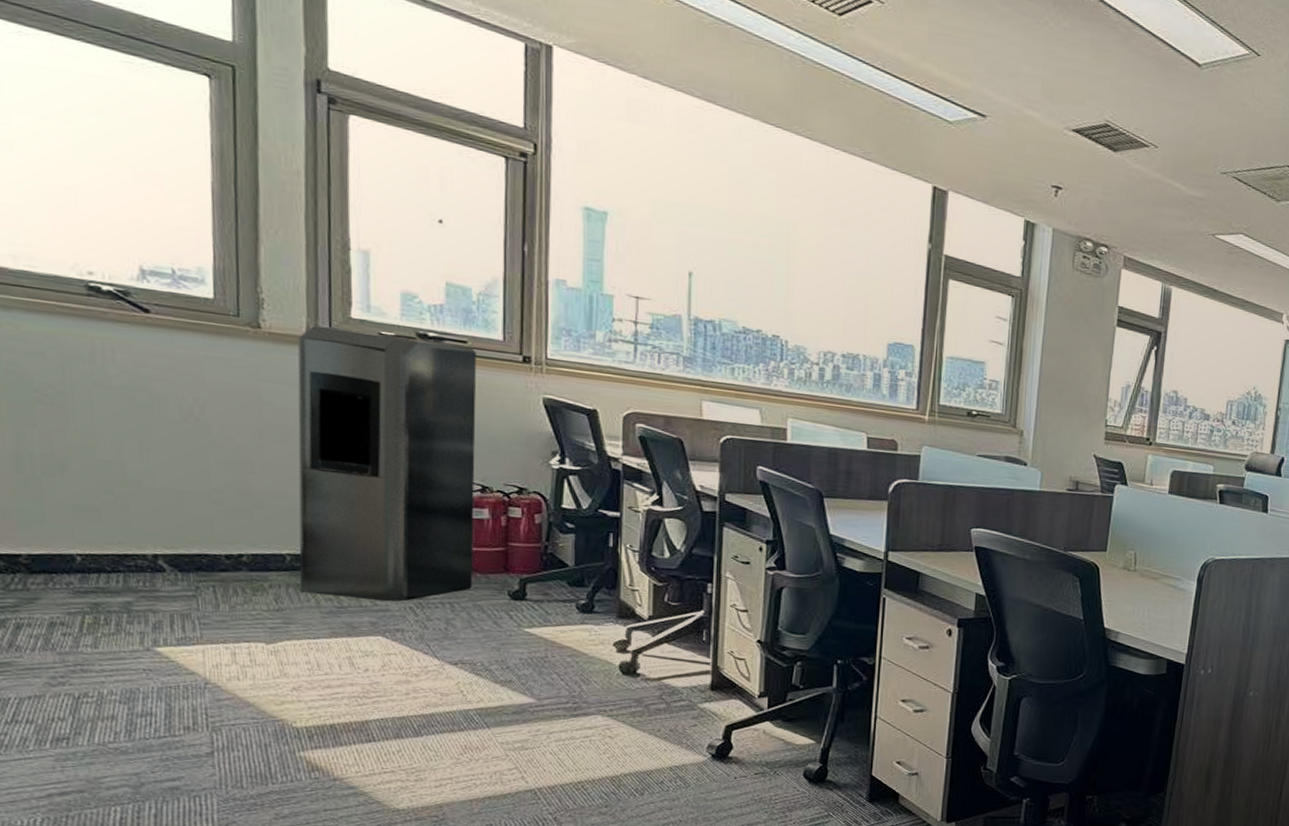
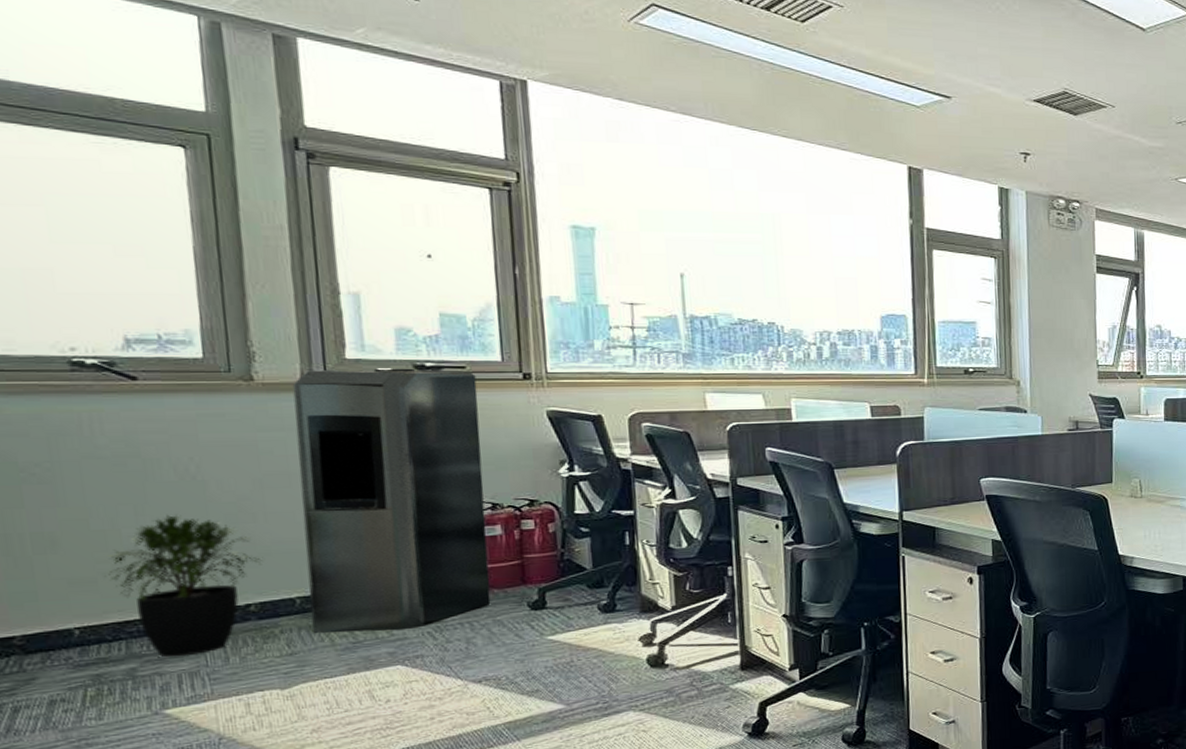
potted plant: none [108,453,258,597] -> present [105,514,263,657]

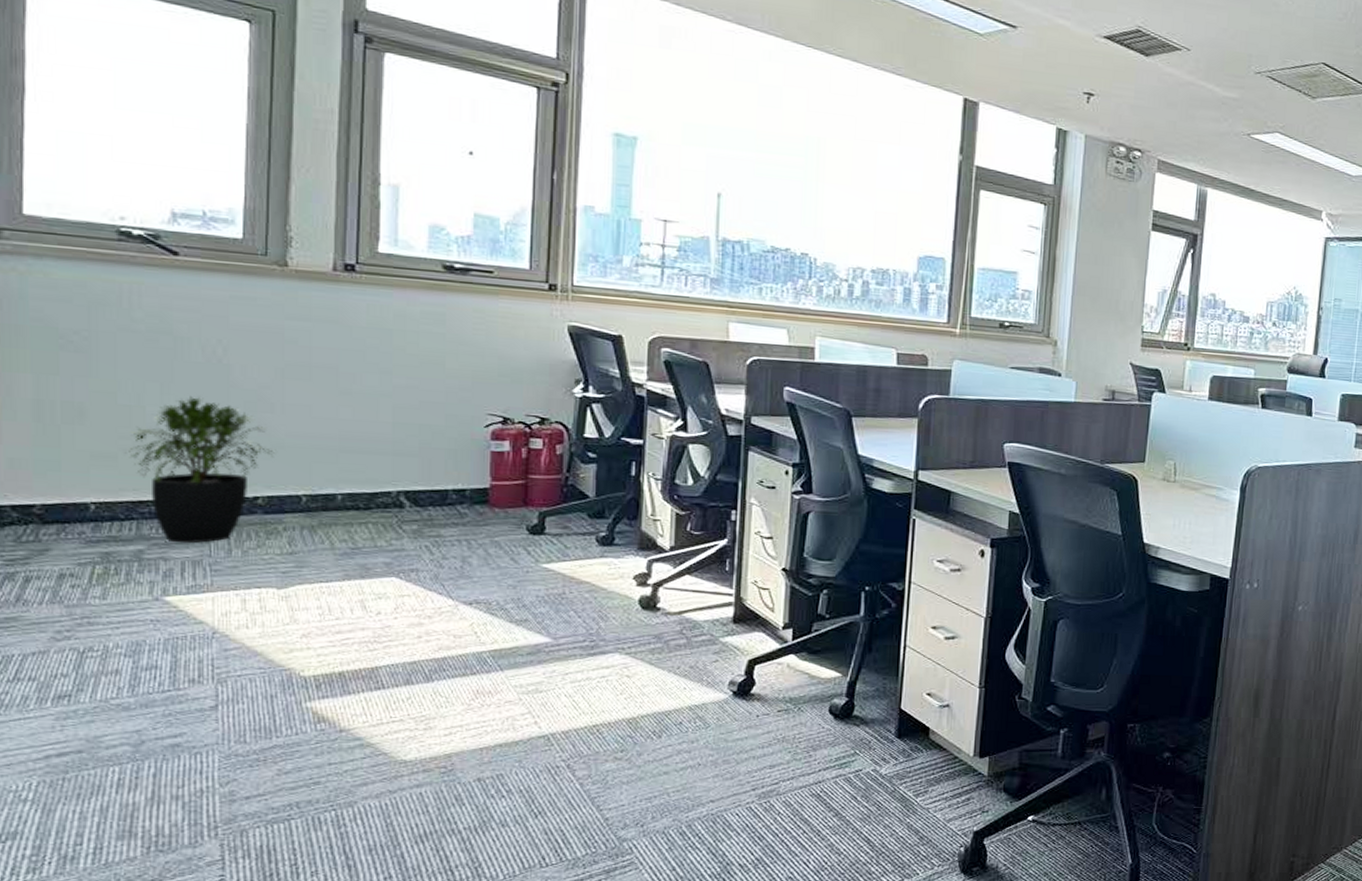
water dispenser: present [292,368,491,633] -> none [315,261,502,540]

